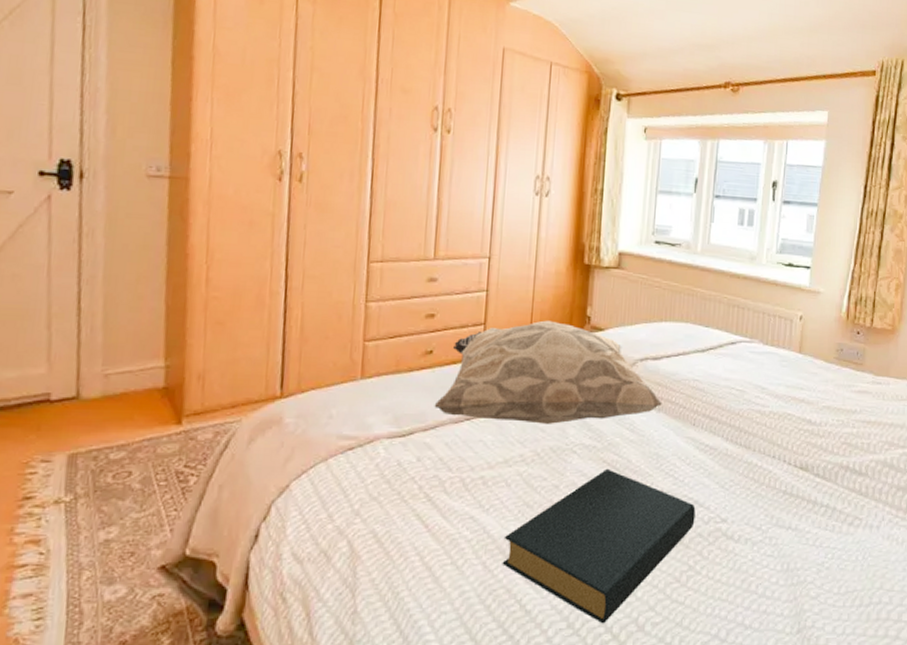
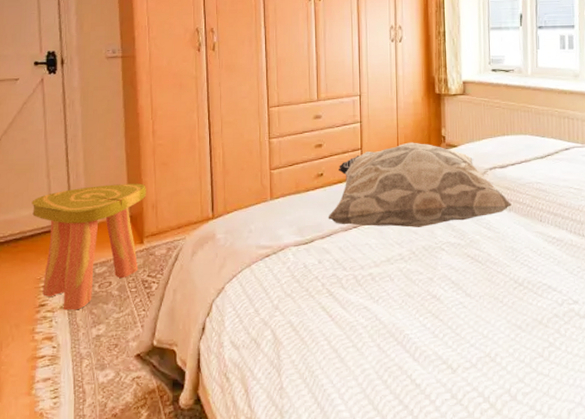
stool: none [21,344,191,507] -> present [32,183,146,311]
hardback book: present [502,468,696,624] -> none [392,262,551,395]

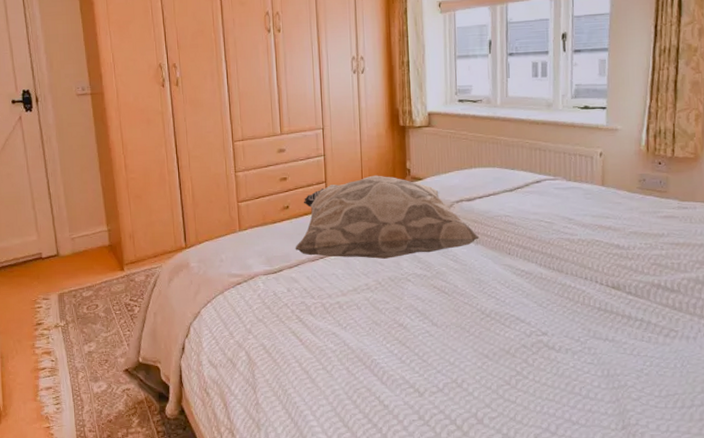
stool: present [32,183,146,311] -> none [21,215,123,329]

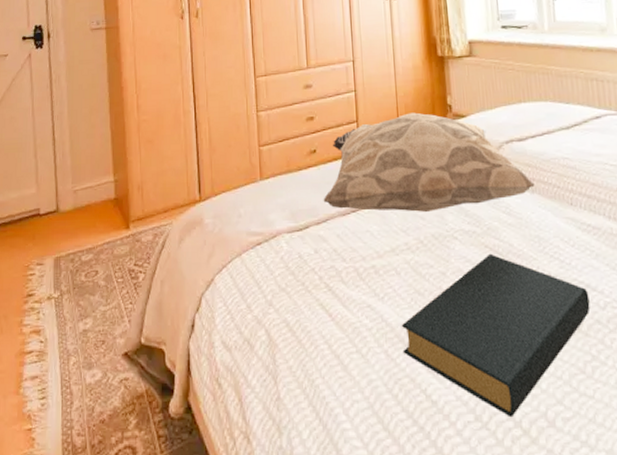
hardback book: none [360,293,518,417] -> present [401,253,591,418]

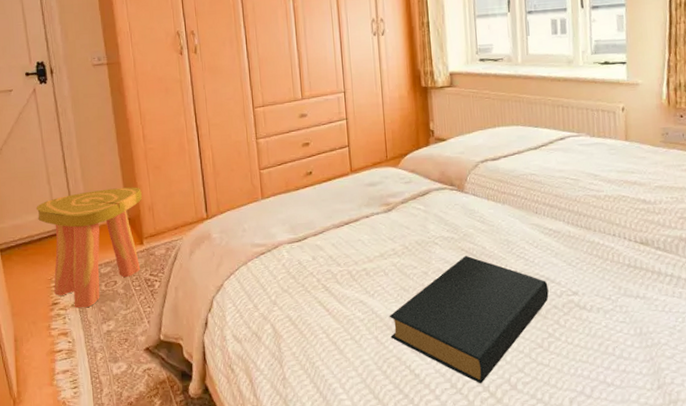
stool: none [20,163,131,302] -> present [36,187,142,309]
decorative pillow: present [323,112,535,212] -> none [319,137,506,223]

